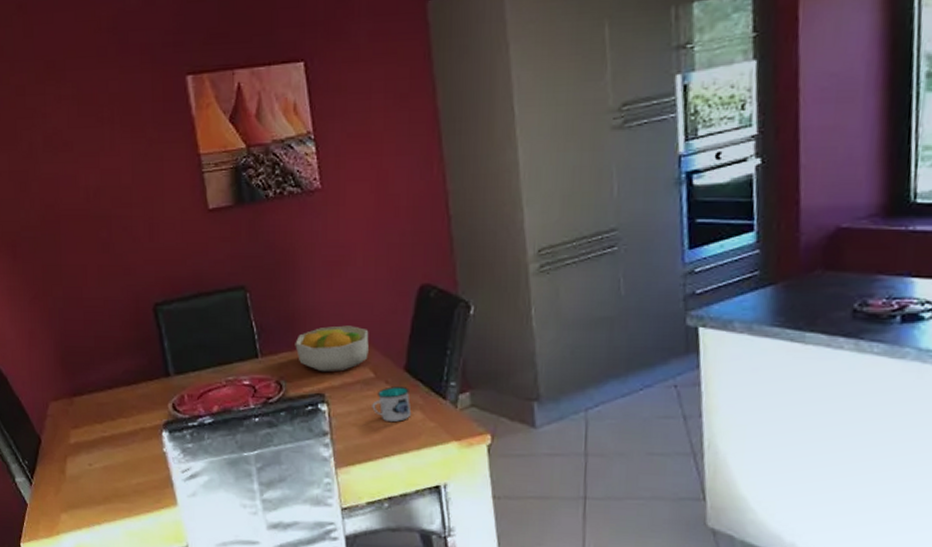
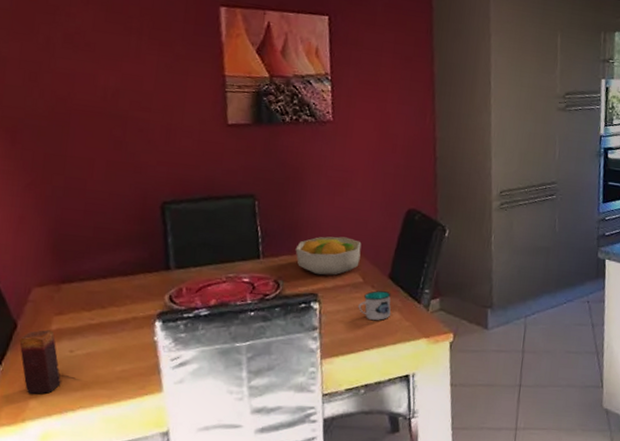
candle: none [45,444,85,508] -> present [19,330,61,394]

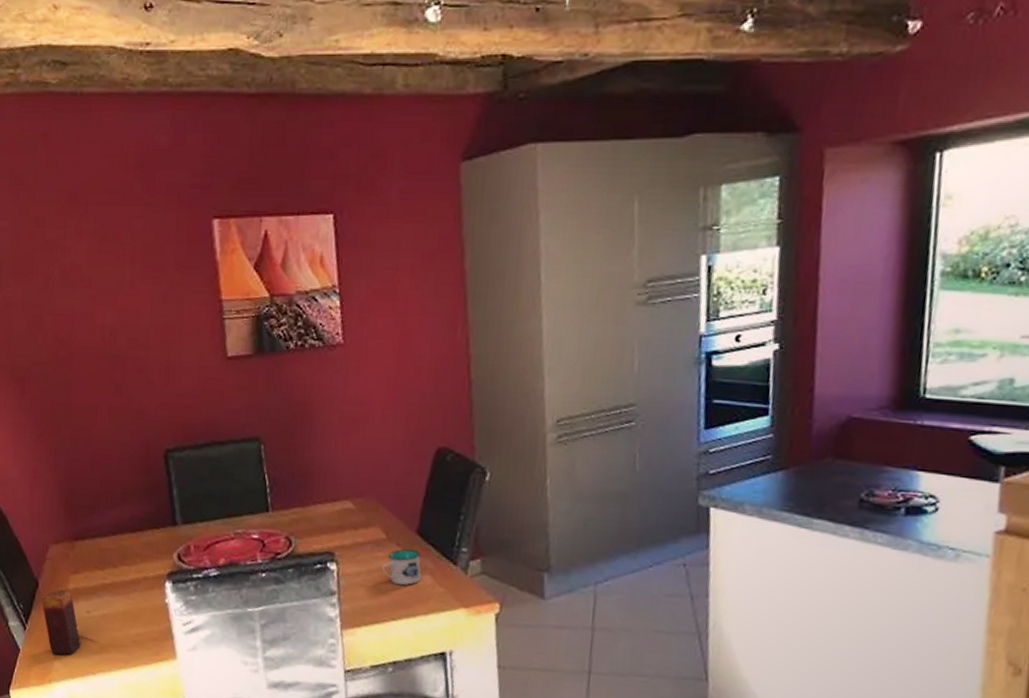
fruit bowl: present [295,236,362,276] -> none [307,484,383,531]

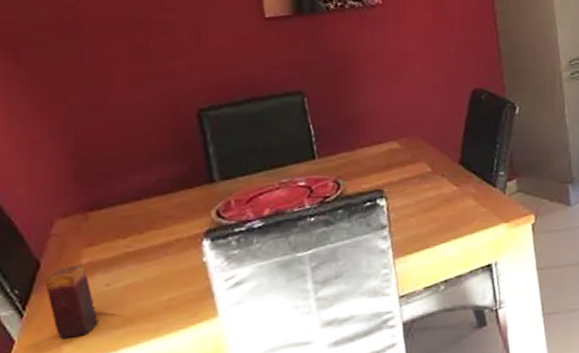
mug: present [381,549,422,586] -> none [429,179,466,211]

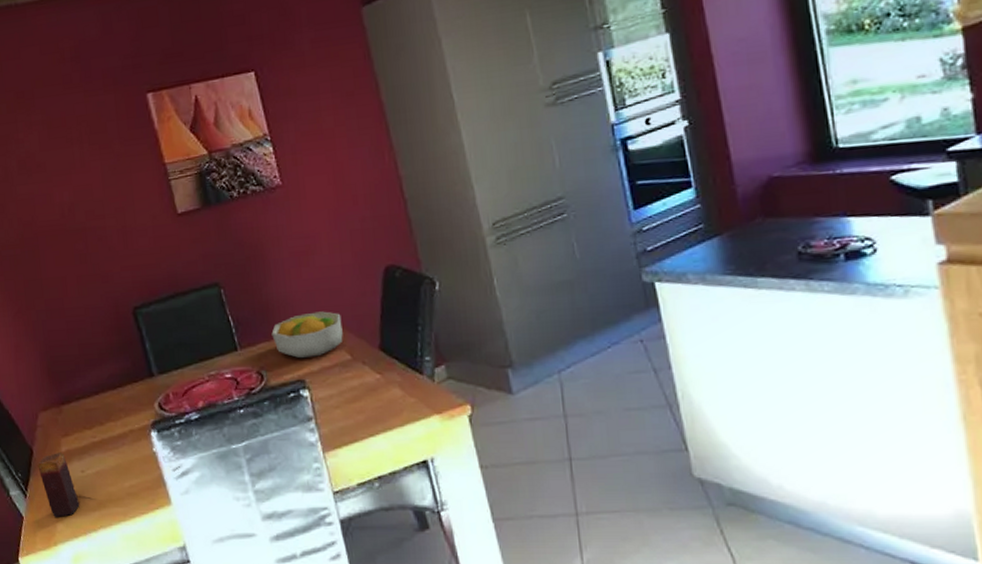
fruit bowl: none [354,126,426,170] -> present [271,311,343,359]

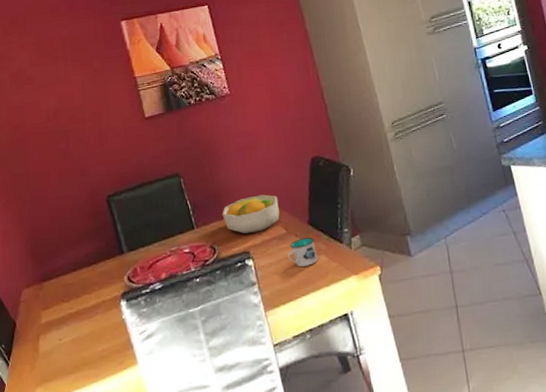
candle: present [37,453,80,517] -> none [20,324,57,382]
mug: none [352,366,391,402] -> present [287,237,318,268]

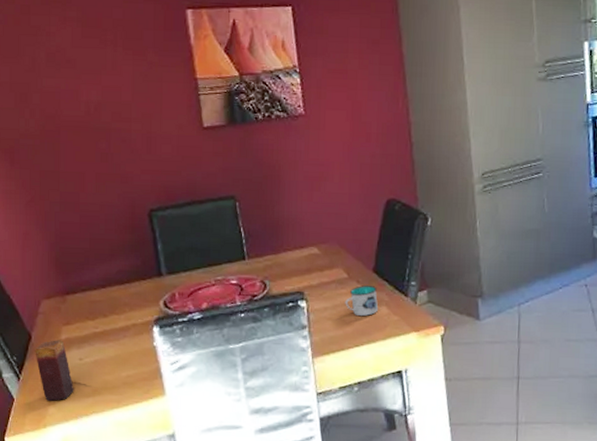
candle: none [20,324,57,382] -> present [35,340,74,401]
fruit bowl: present [222,194,280,234] -> none [278,232,343,273]

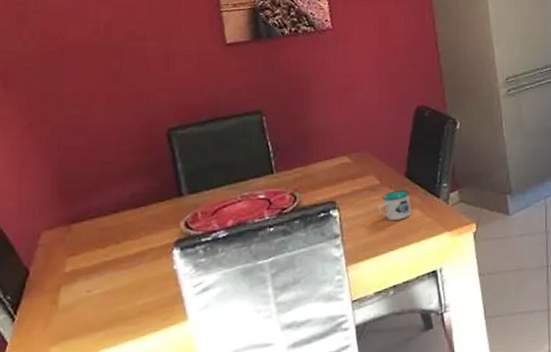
candle: present [35,340,74,401] -> none [33,273,81,340]

